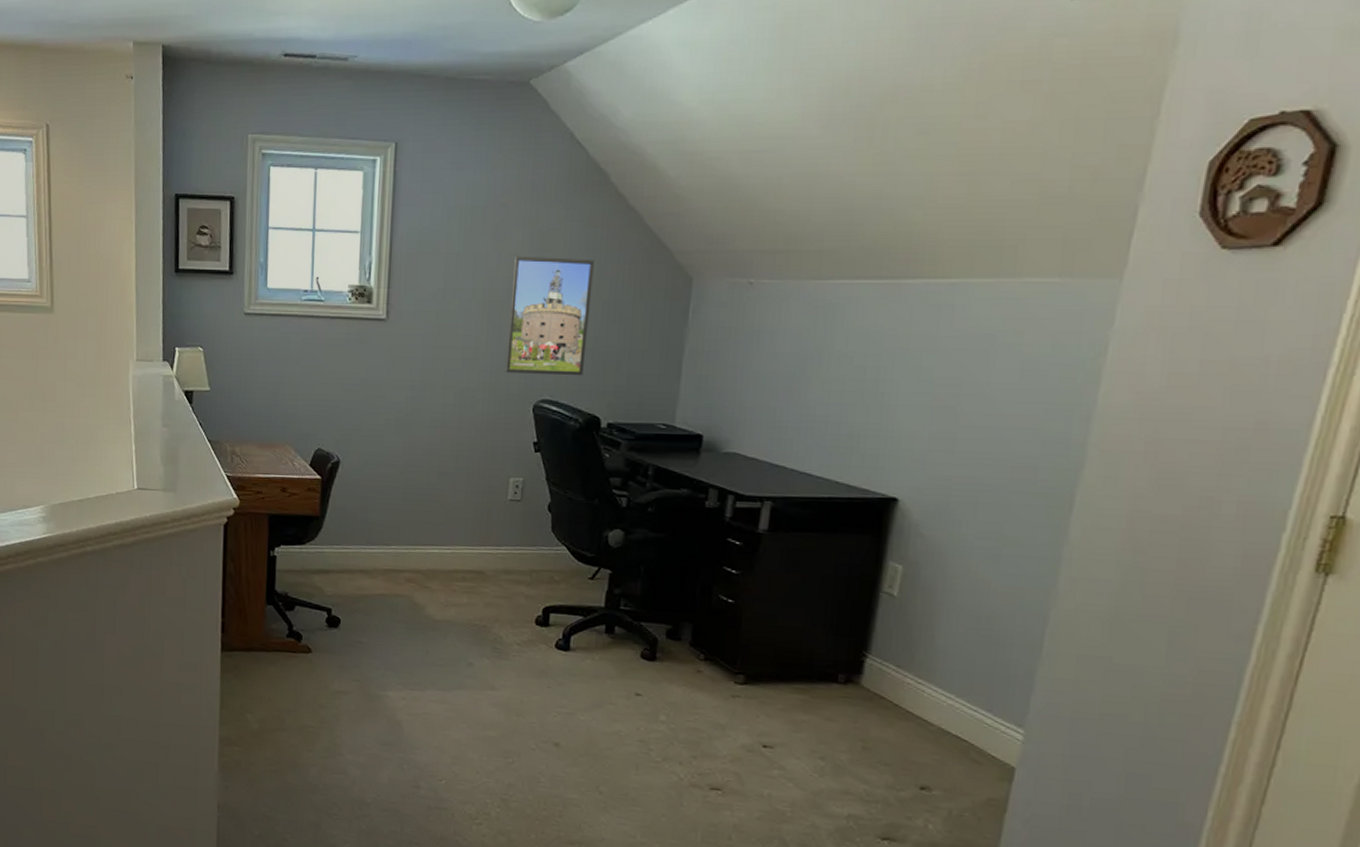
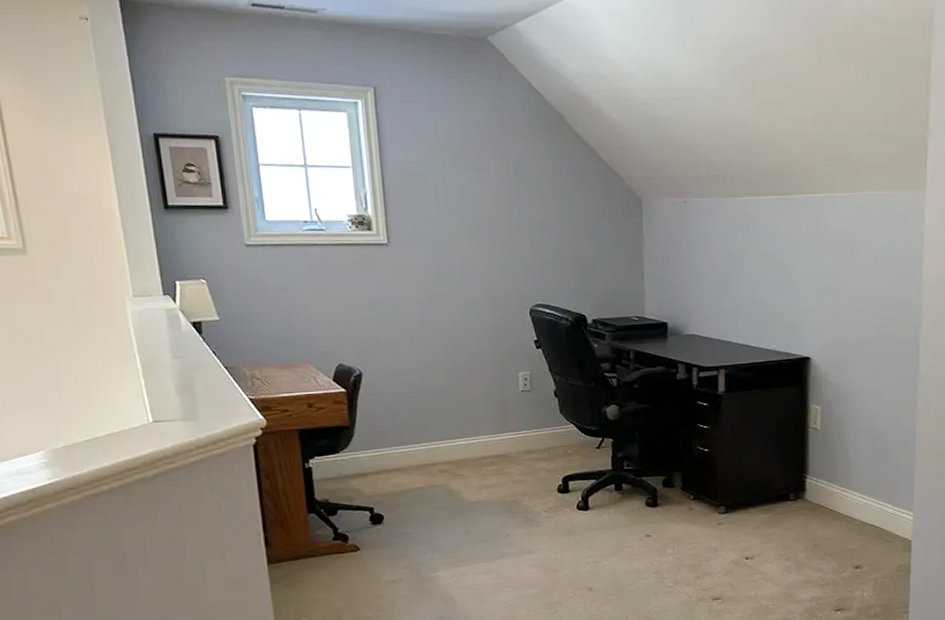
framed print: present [504,256,594,376] -> none [495,184,567,284]

